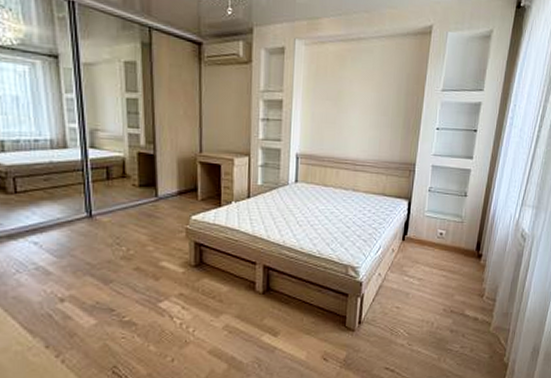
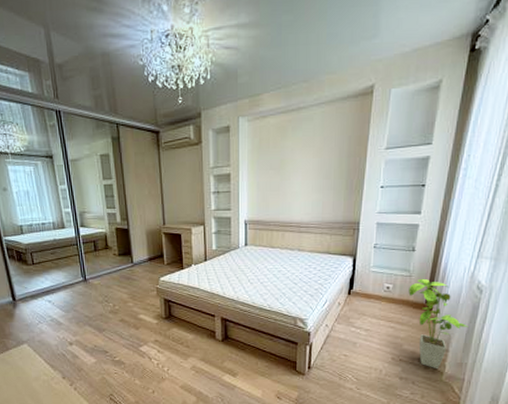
house plant: none [460,225,514,320] -> present [408,278,469,370]

